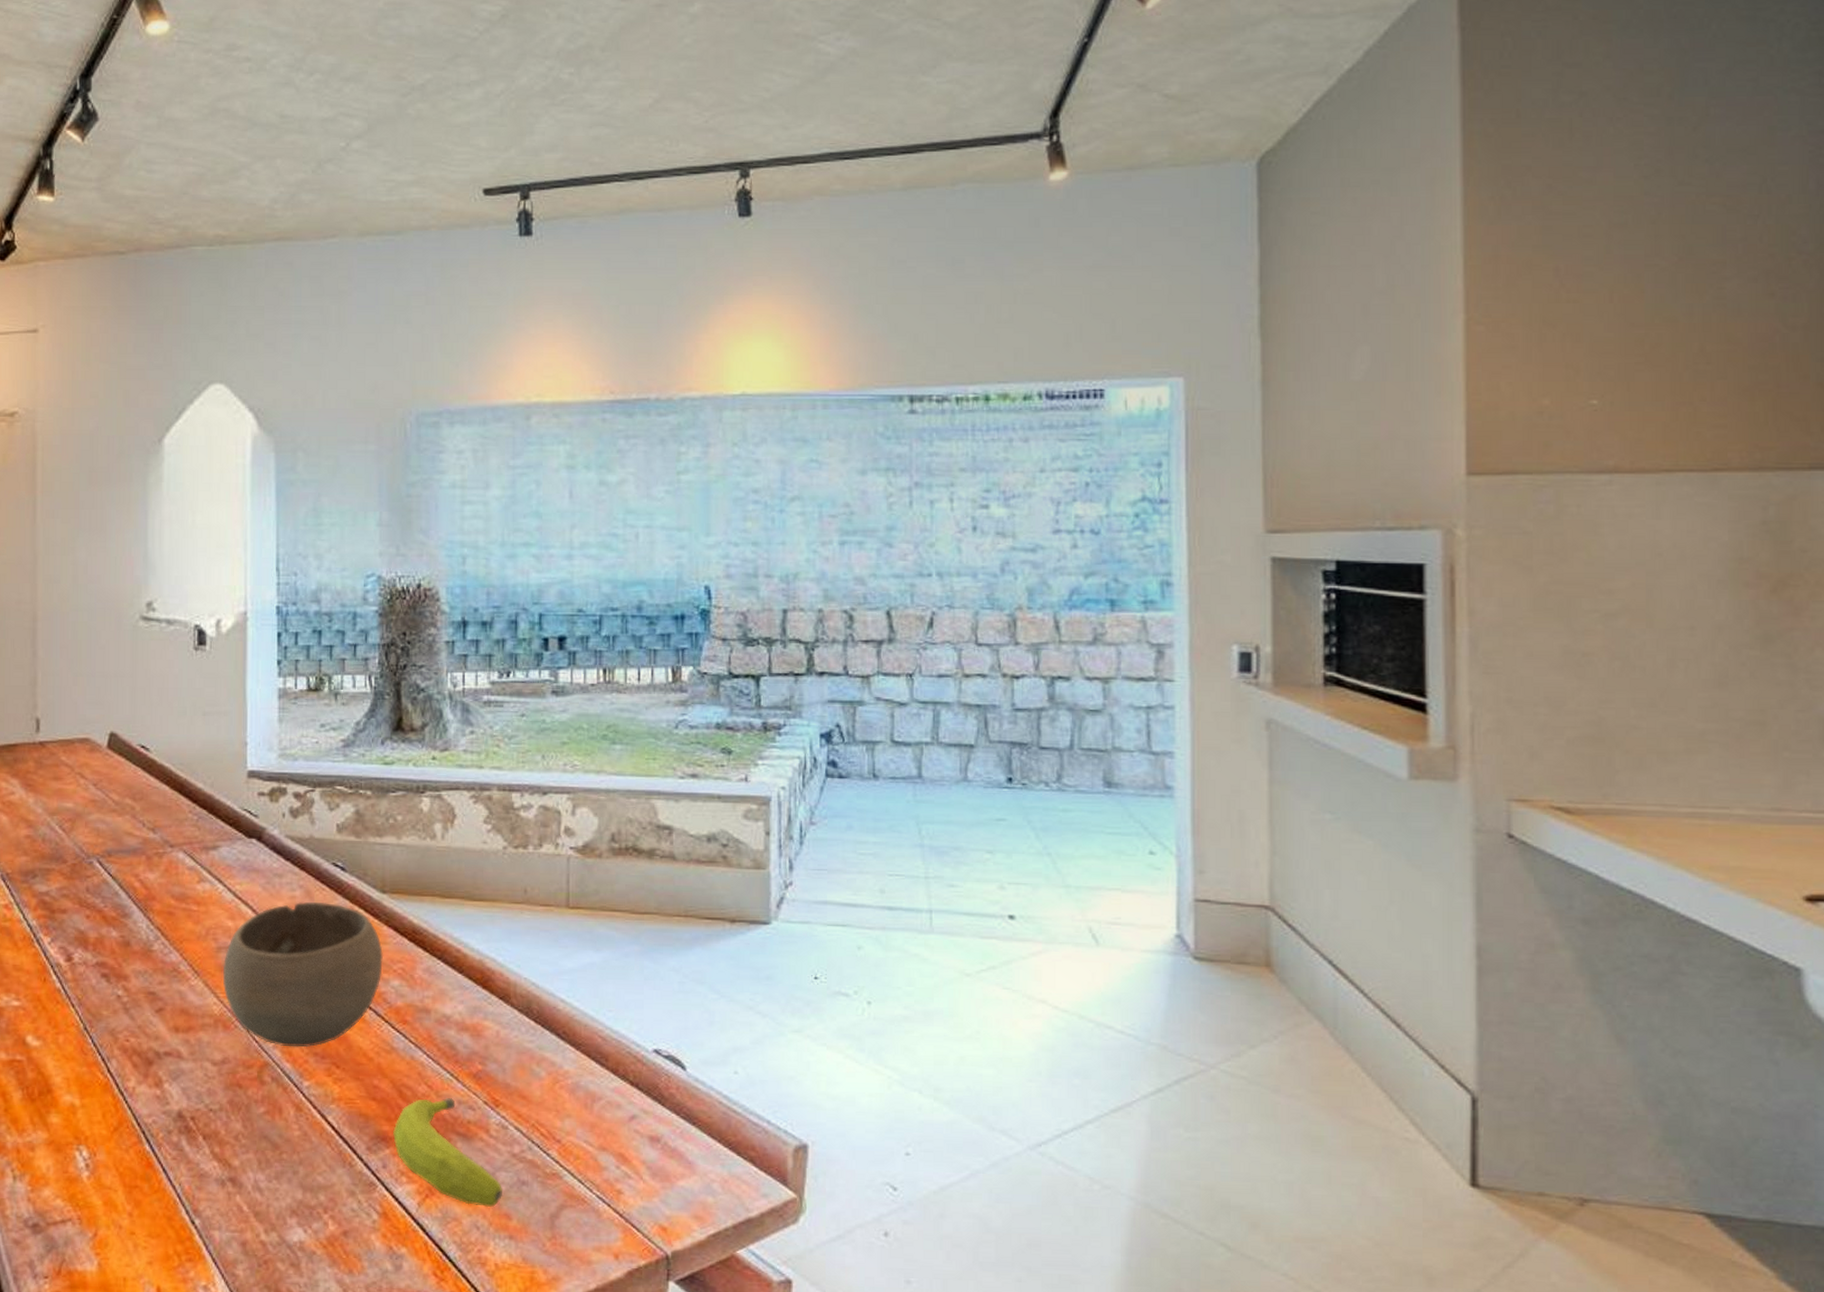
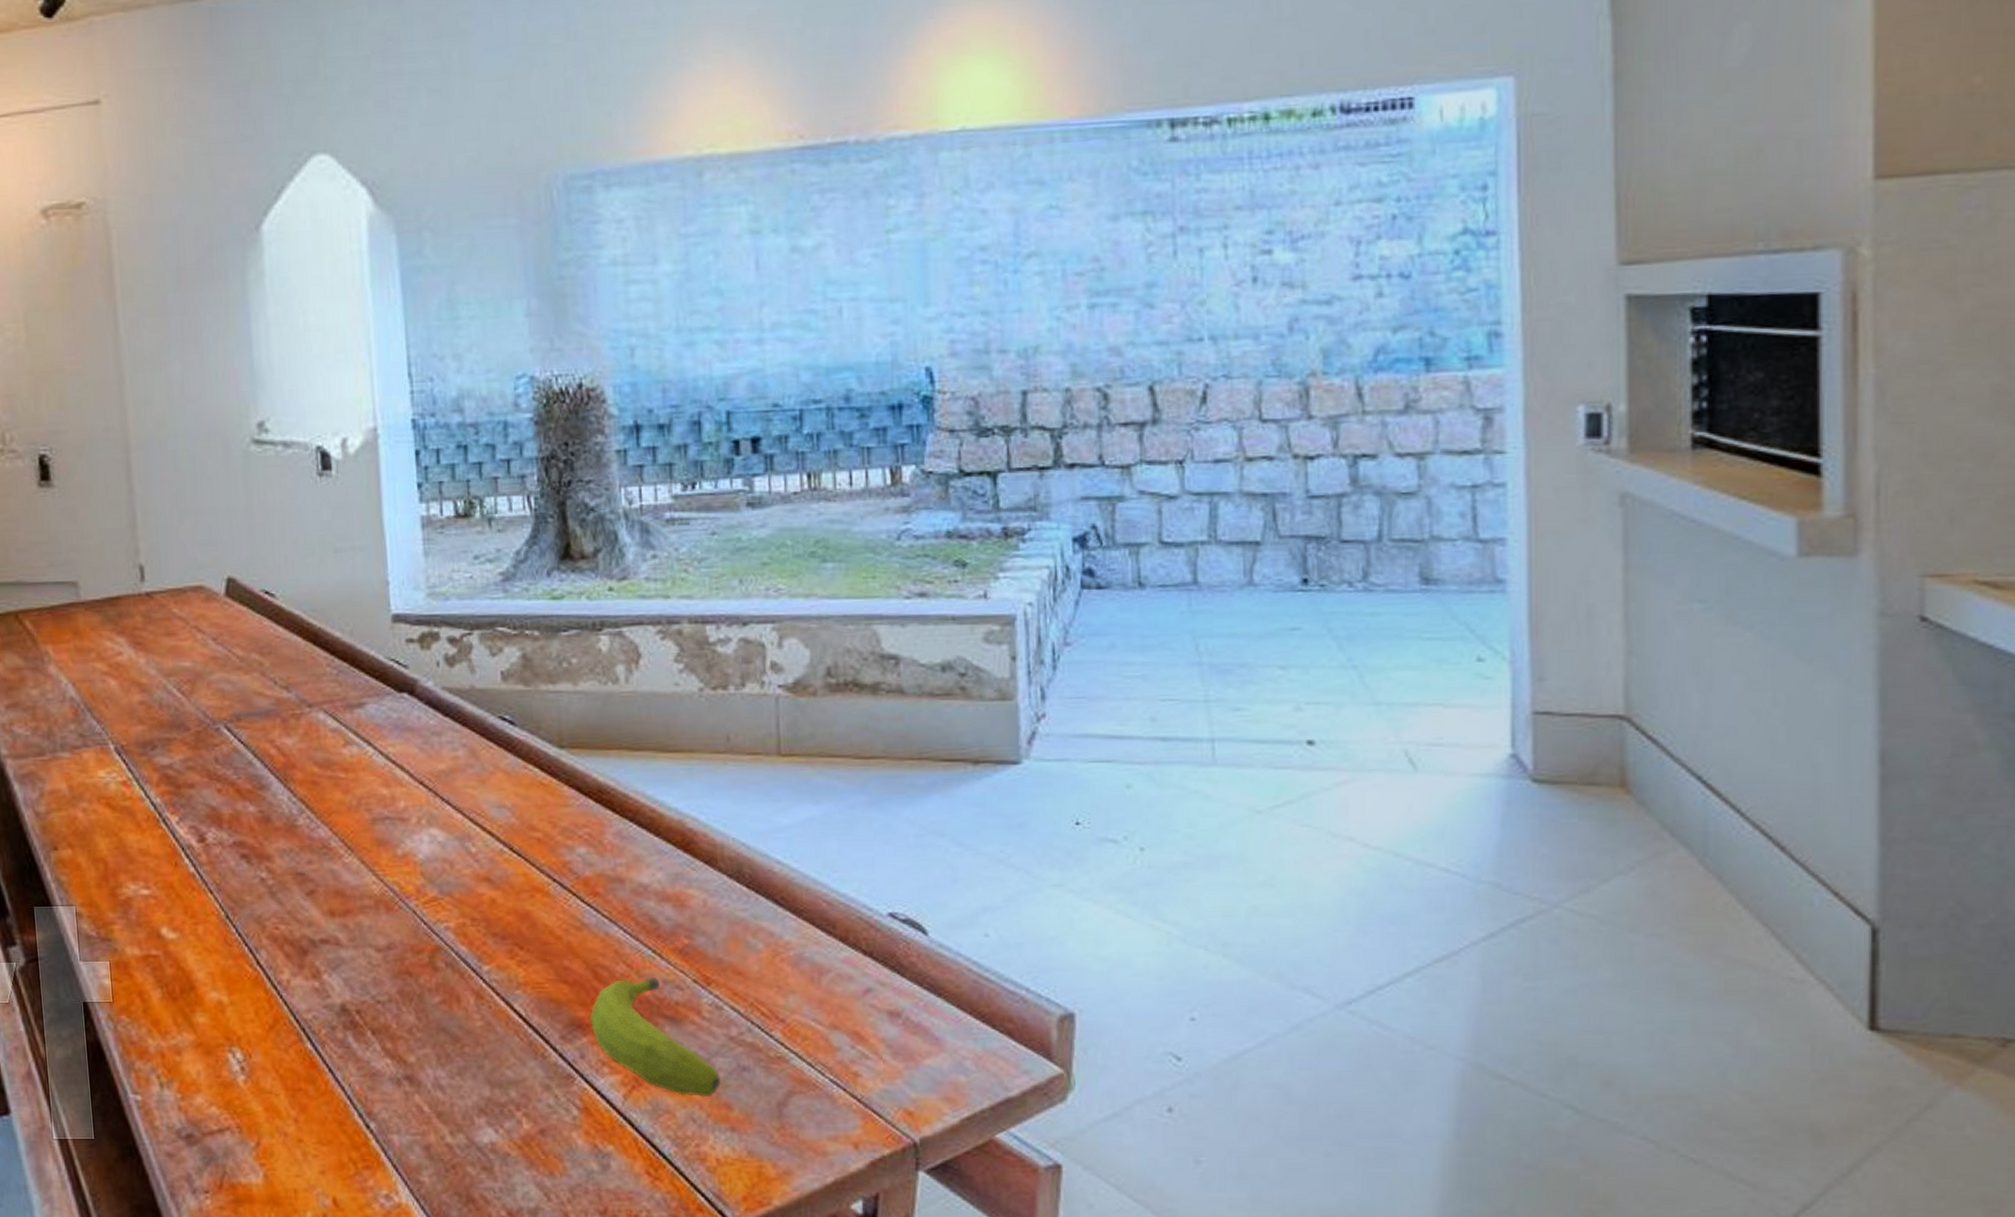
bowl: present [222,902,384,1048] -> none [379,762,566,928]

